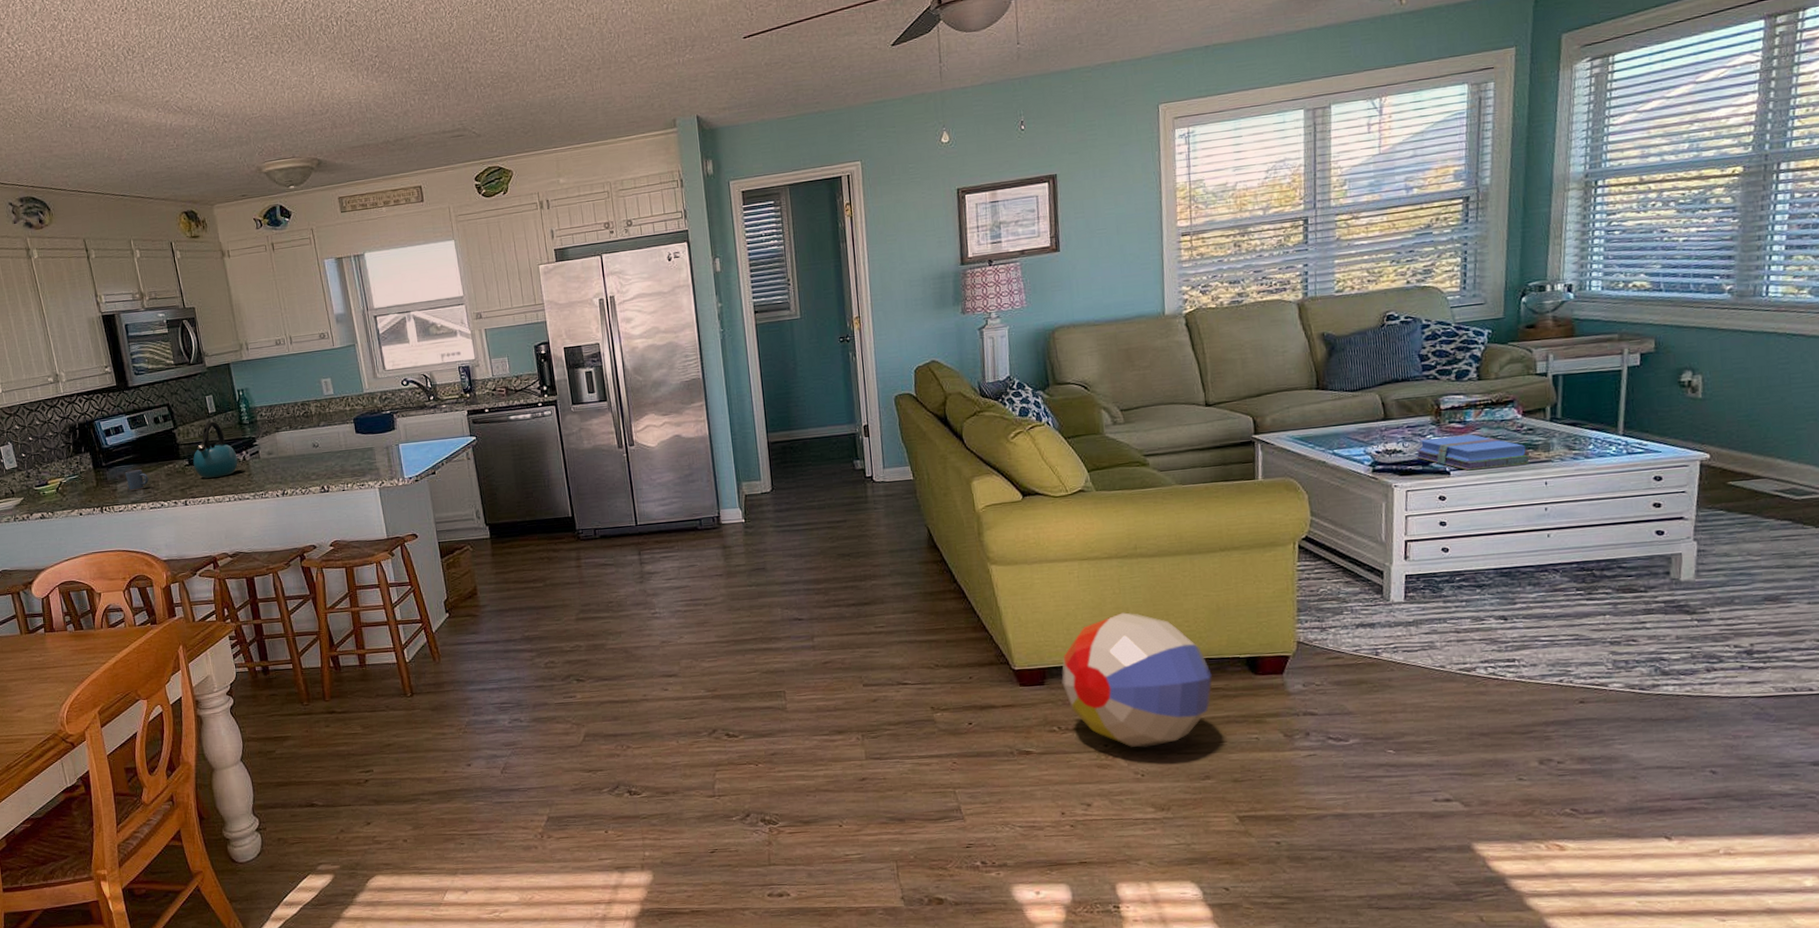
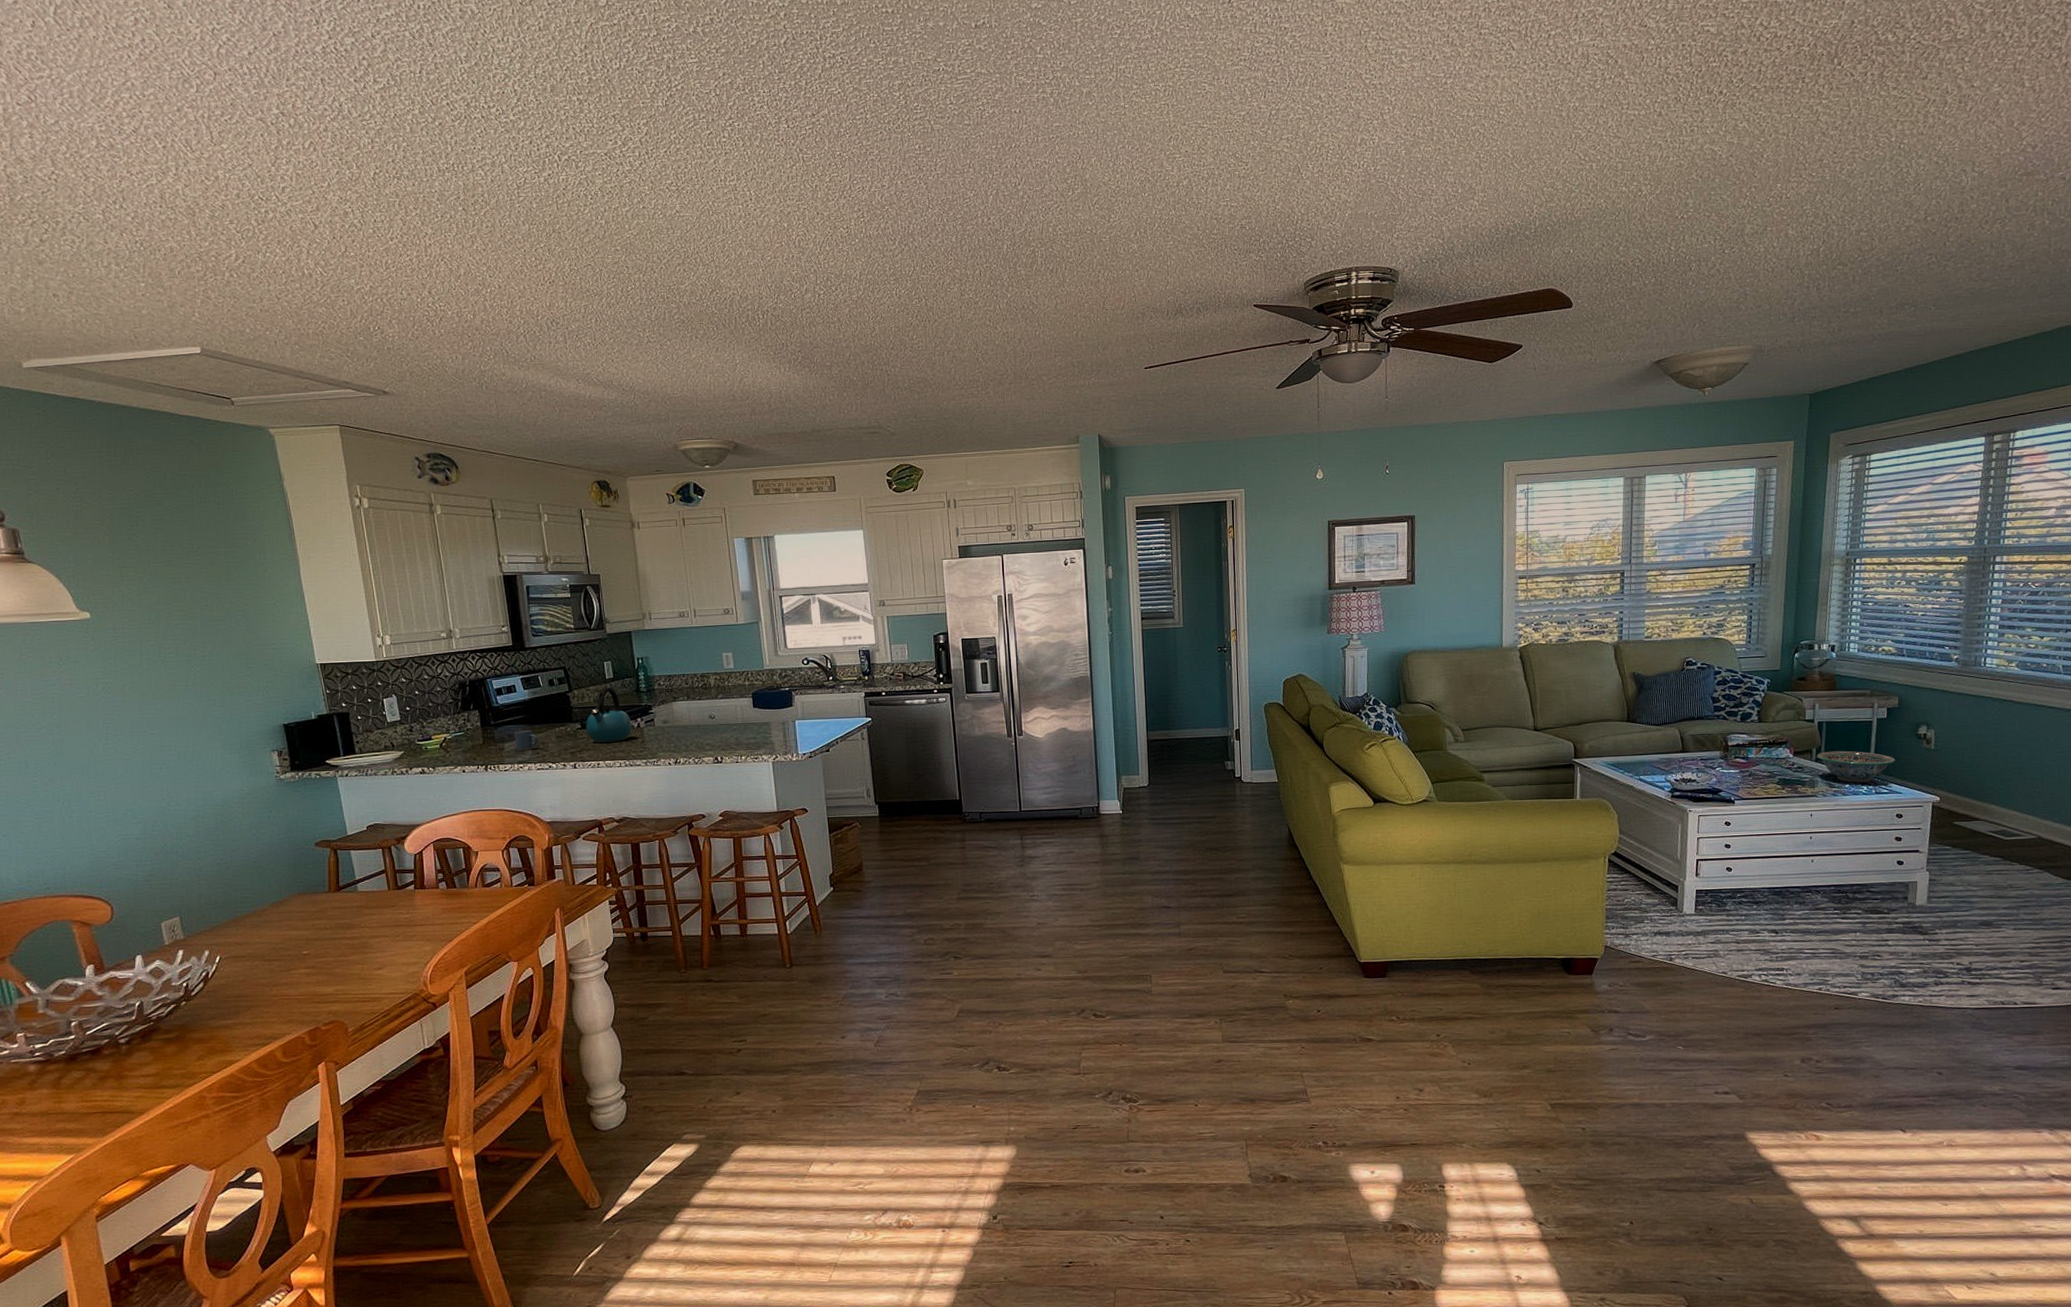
beachball: present [1061,612,1212,748] -> none [1401,913,1532,1038]
books: present [1415,434,1530,471] -> none [1707,769,1799,801]
decorative bowl: none [1551,406,1653,443] -> present [1817,750,1896,783]

